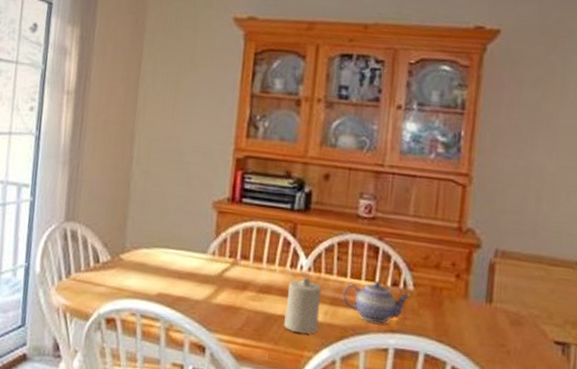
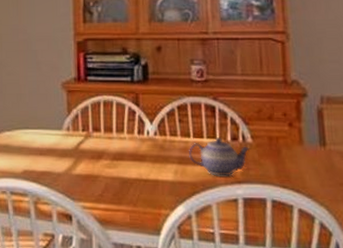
candle: present [284,277,322,334] -> none [139,141,172,193]

